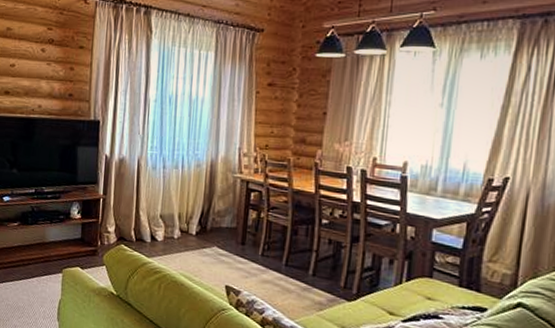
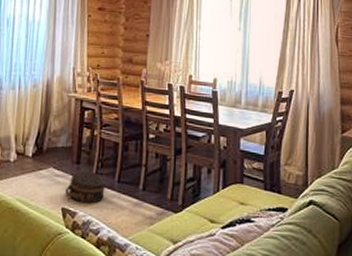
hat box: none [229,252,273,284] -> present [65,171,106,203]

